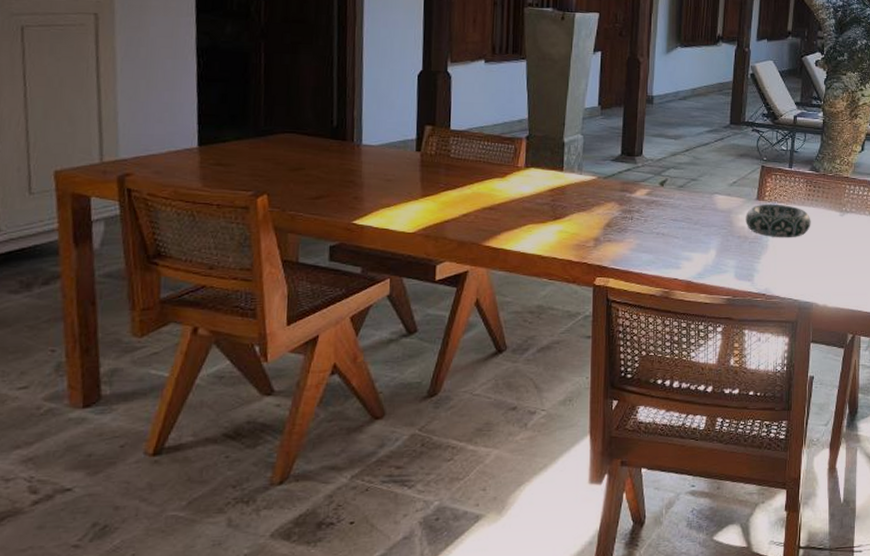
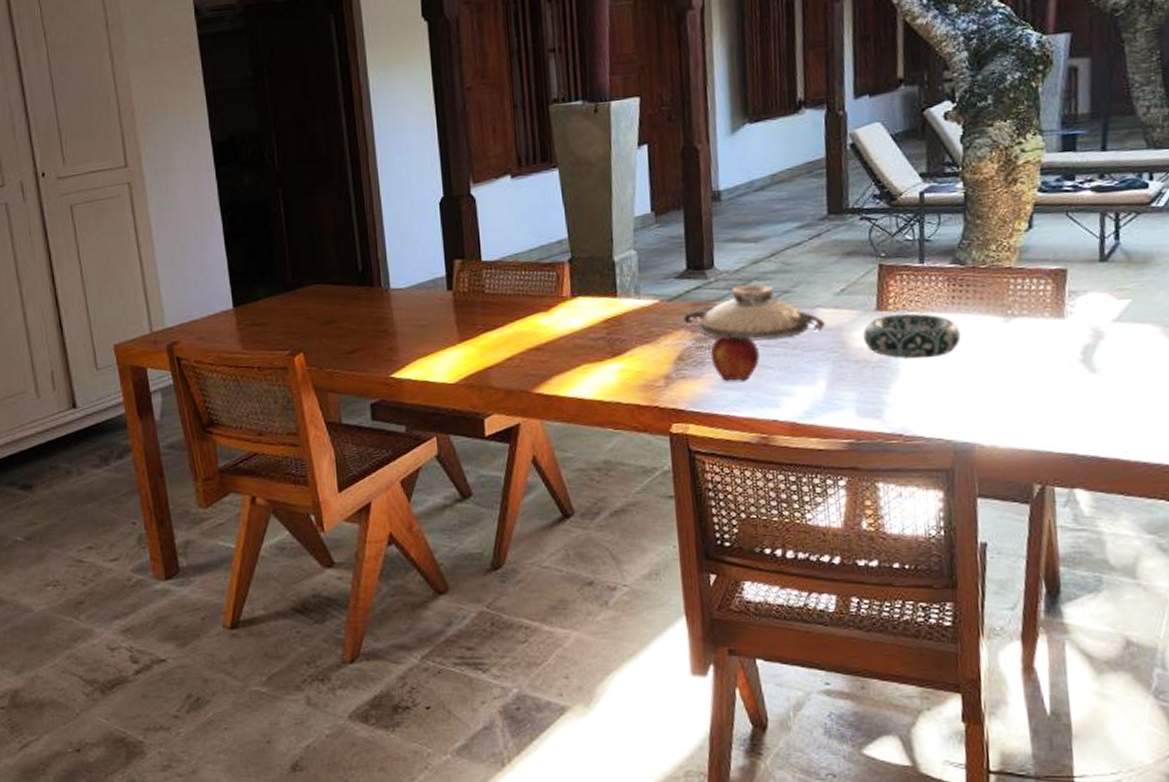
teapot: none [614,172,720,215] -> present [683,284,826,339]
fruit: none [632,207,669,246] -> present [710,332,760,382]

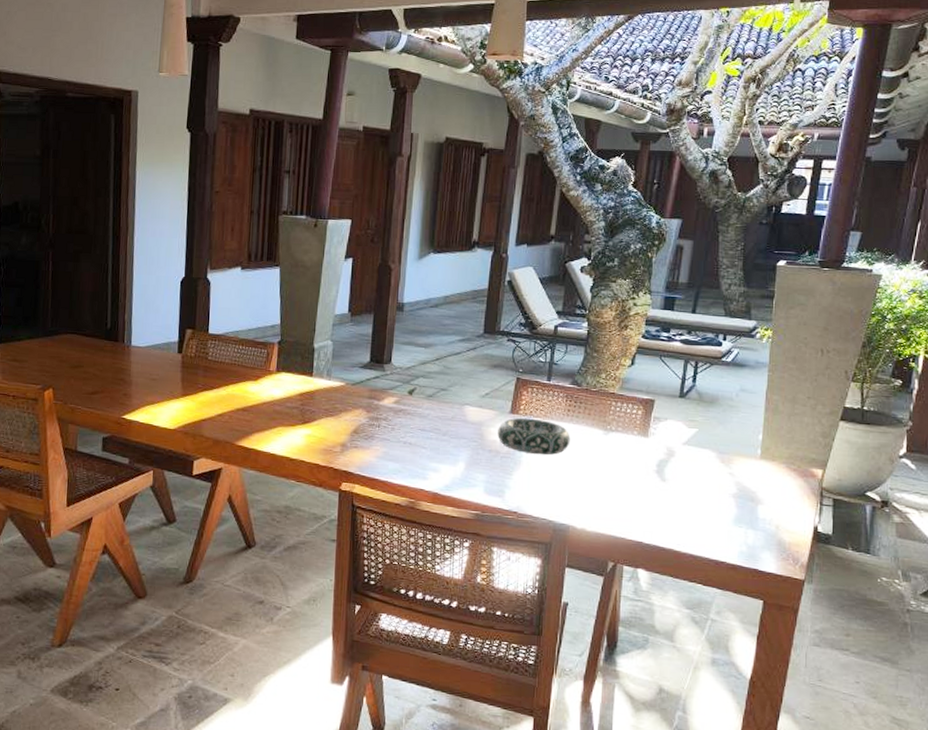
teapot: present [683,284,826,339] -> none [362,380,470,425]
fruit: present [710,332,760,382] -> none [379,415,417,456]

